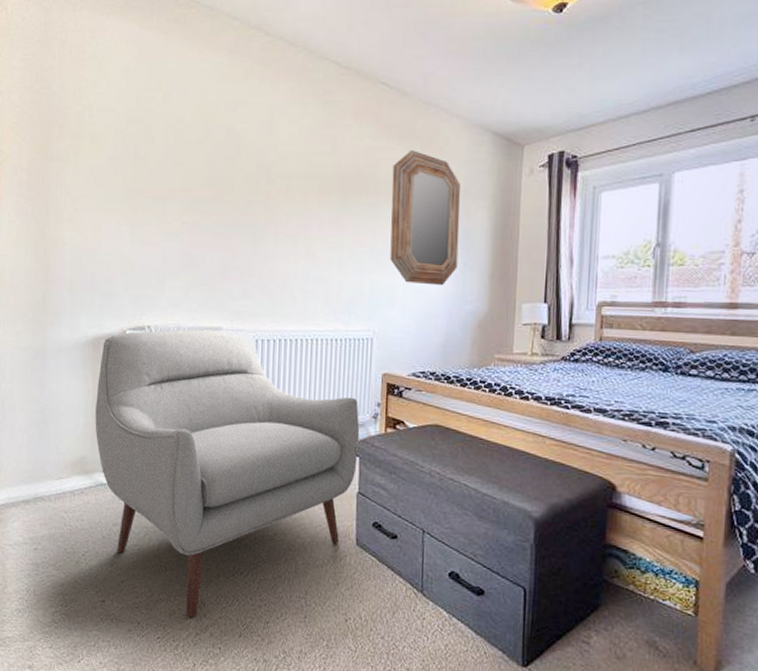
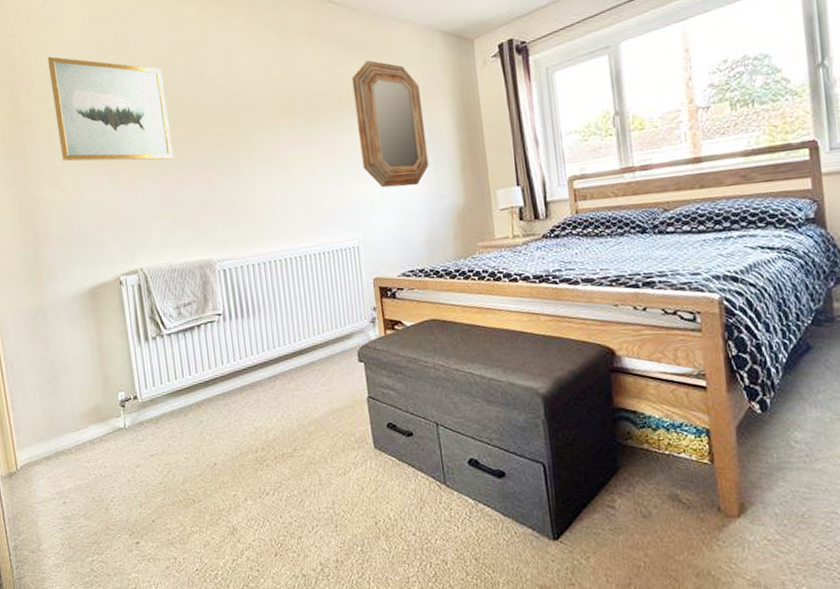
wall art: none [85,94,200,220] -> present [47,56,174,162]
chair: present [95,329,360,617] -> none [99,259,363,545]

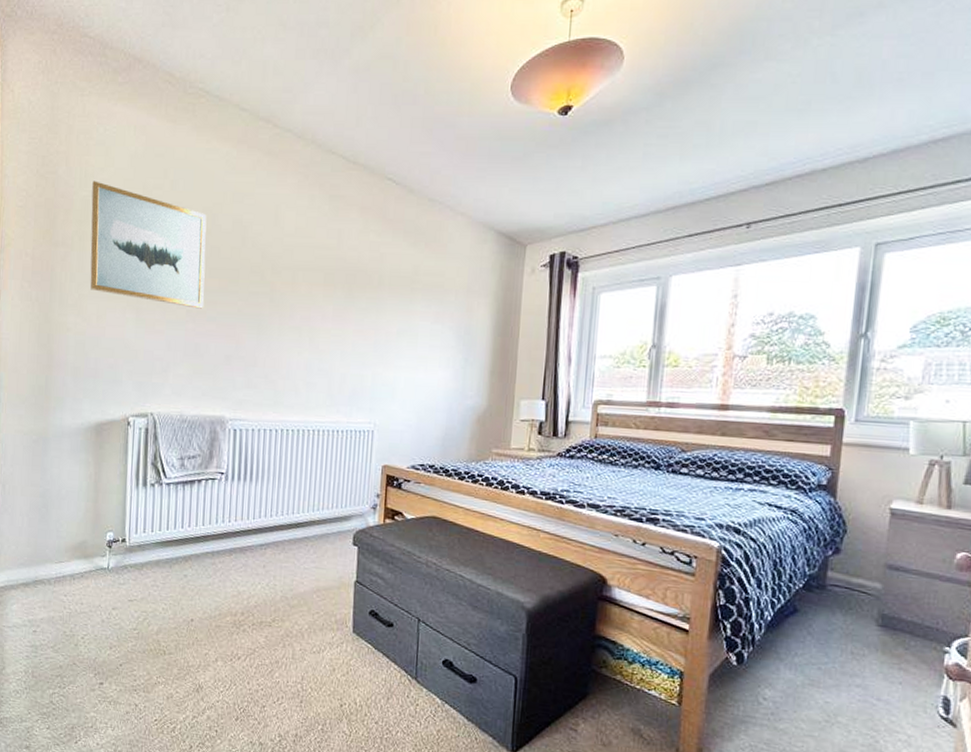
home mirror: present [351,60,429,188] -> none [392,246,463,381]

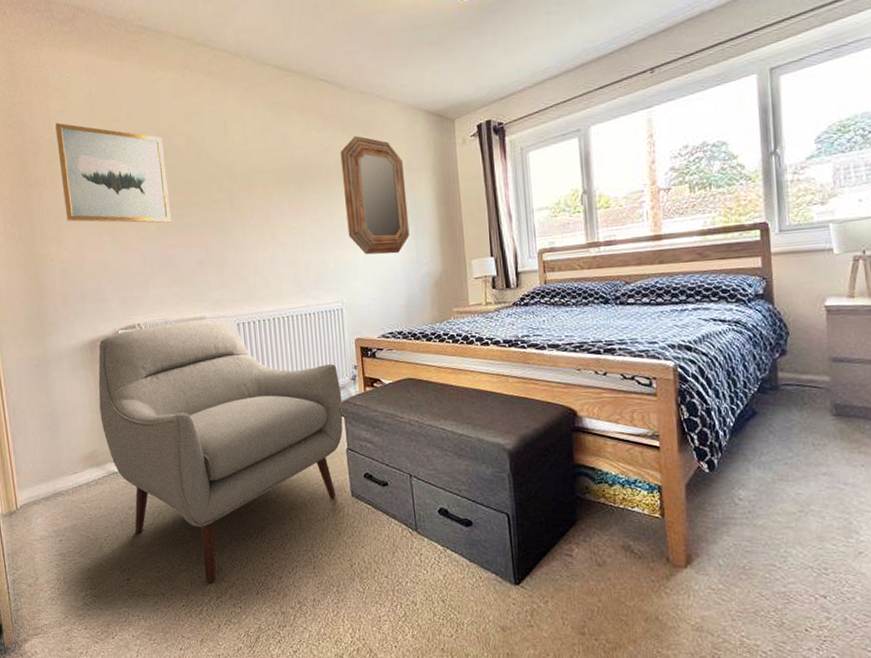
chair: none [96,418,359,701] -> present [98,317,343,583]
home mirror: none [392,246,463,381] -> present [340,136,410,255]

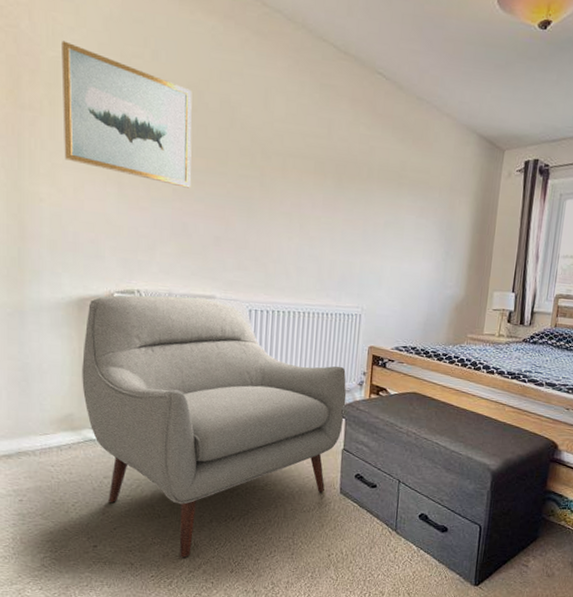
home mirror: present [340,136,410,255] -> none [379,142,447,271]

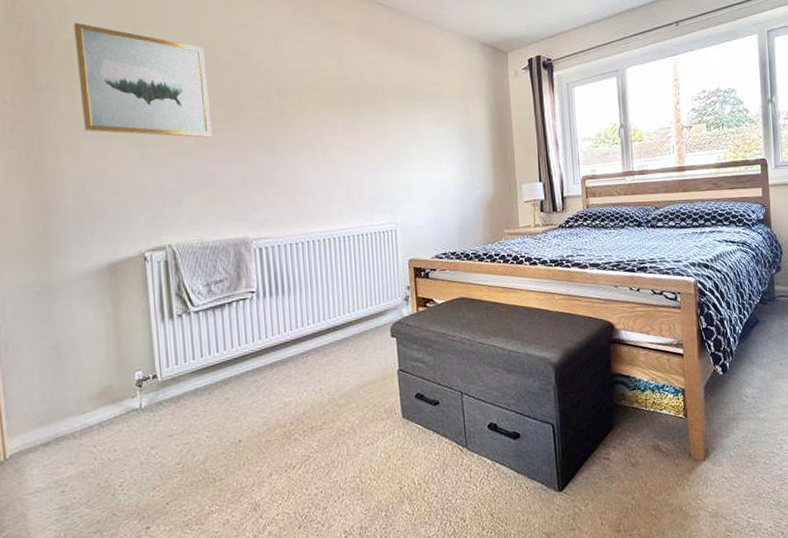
chair: present [82,294,347,558] -> none [117,237,395,522]

